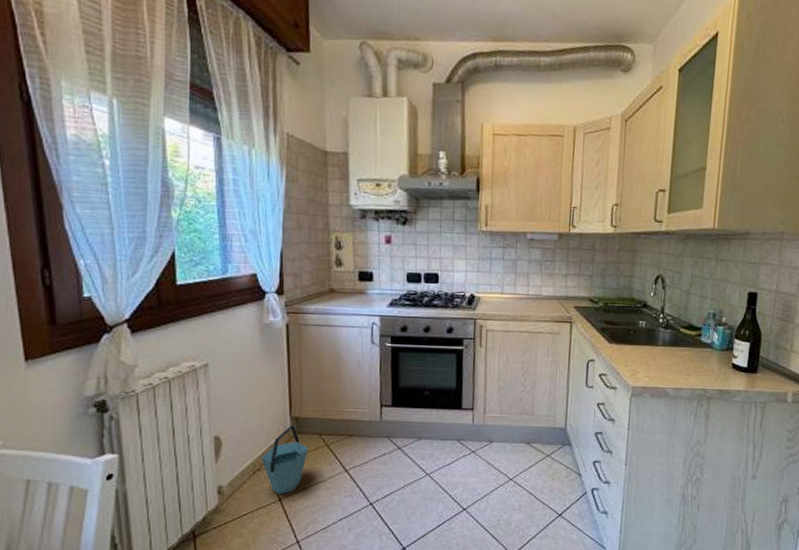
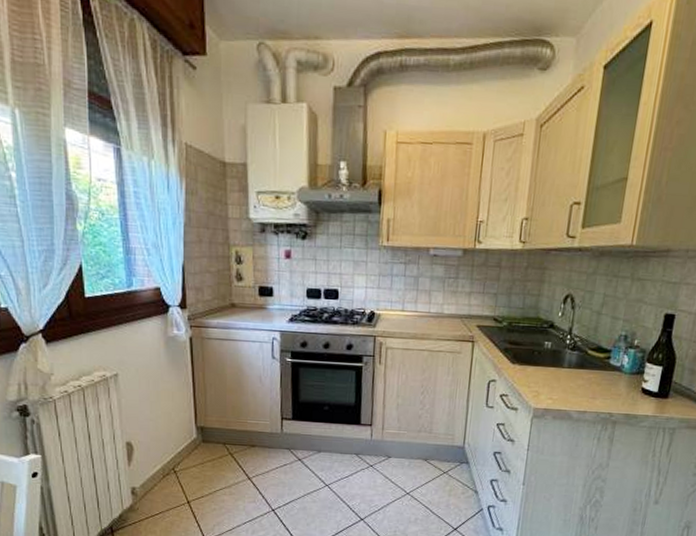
bucket: present [262,425,308,495] -> none [170,434,213,498]

